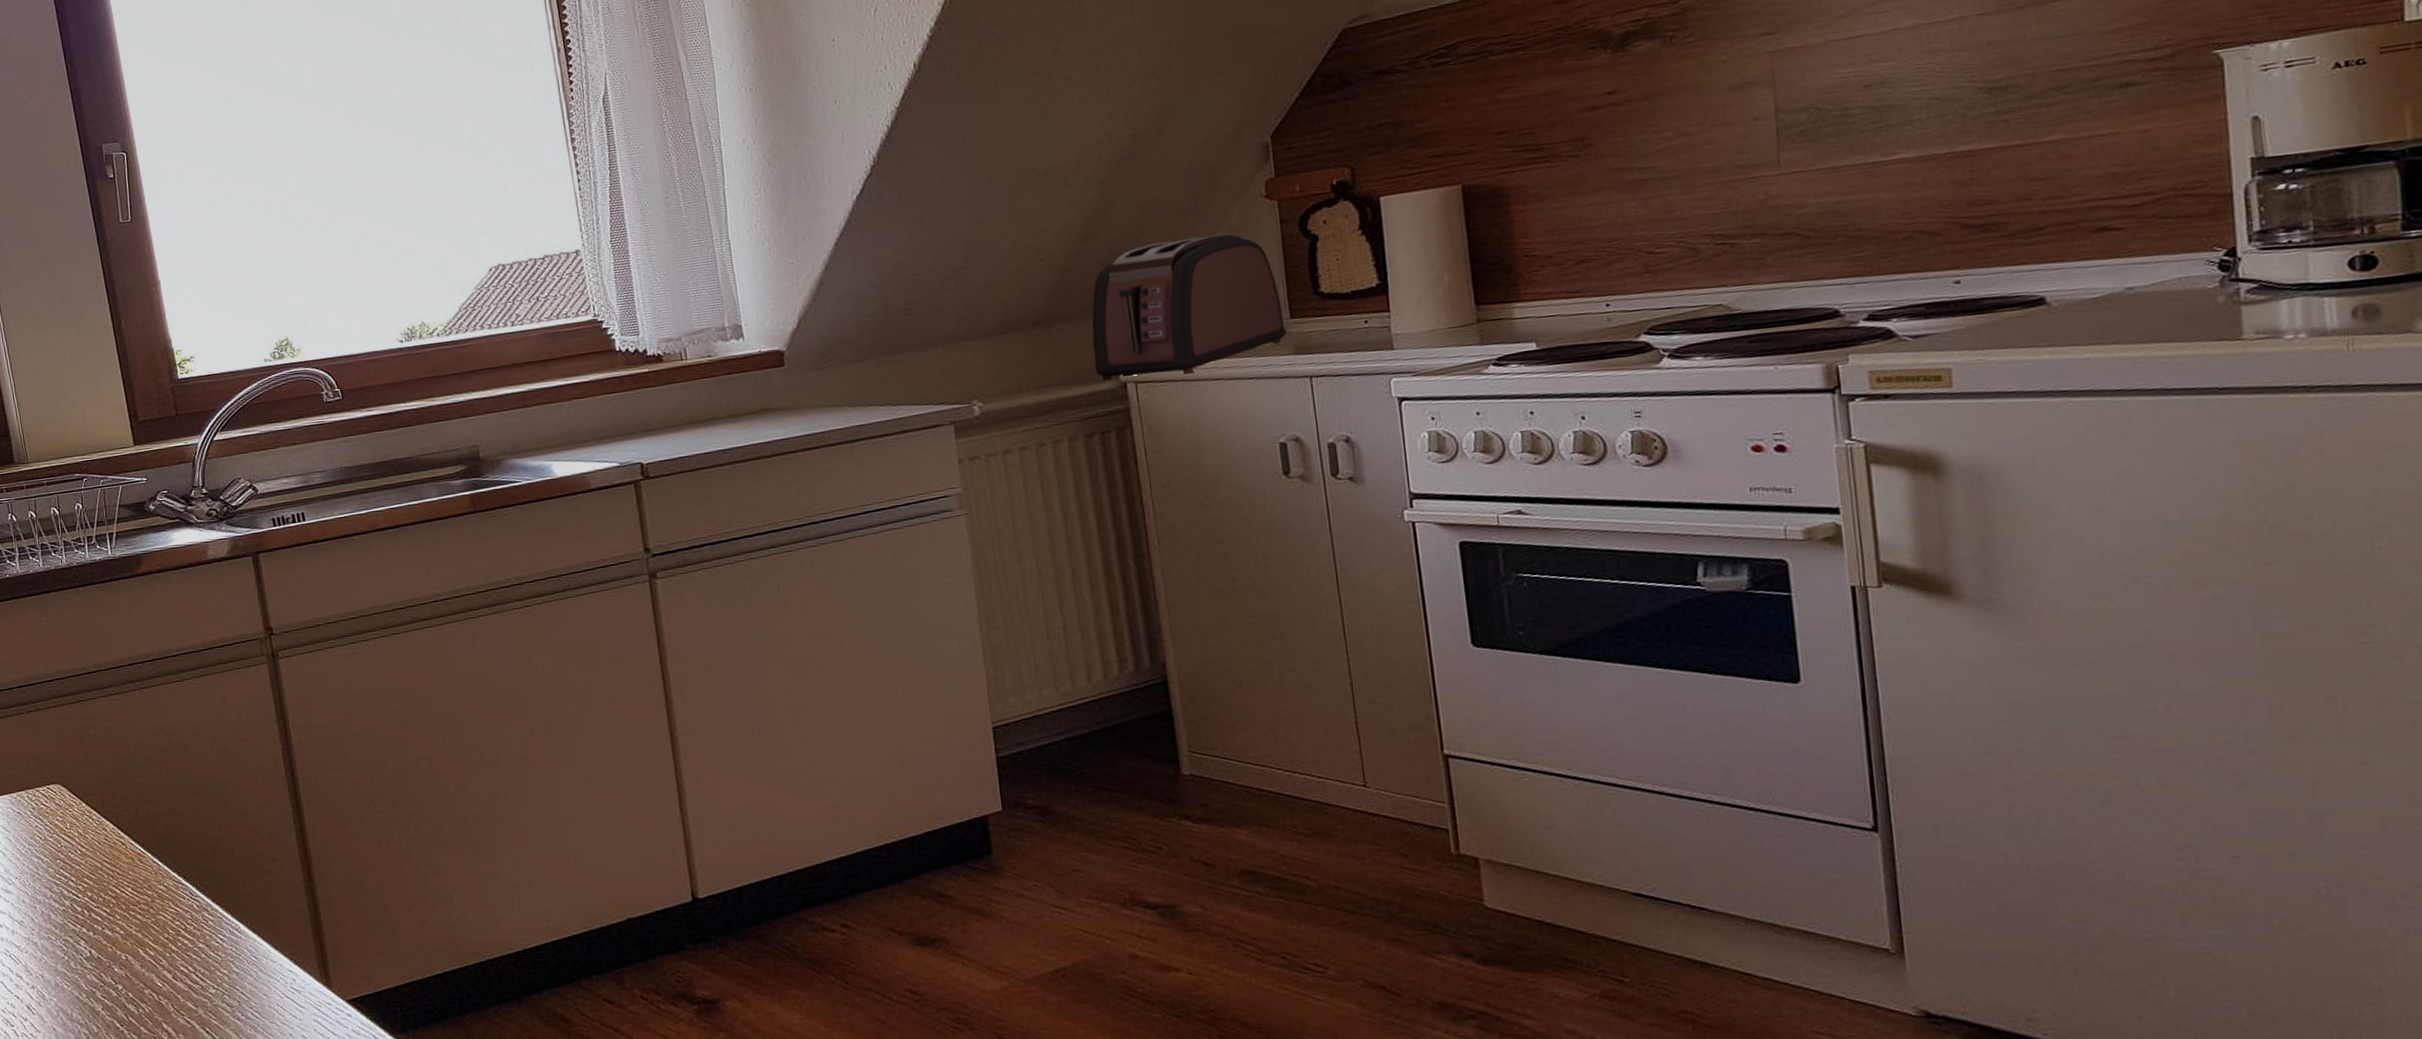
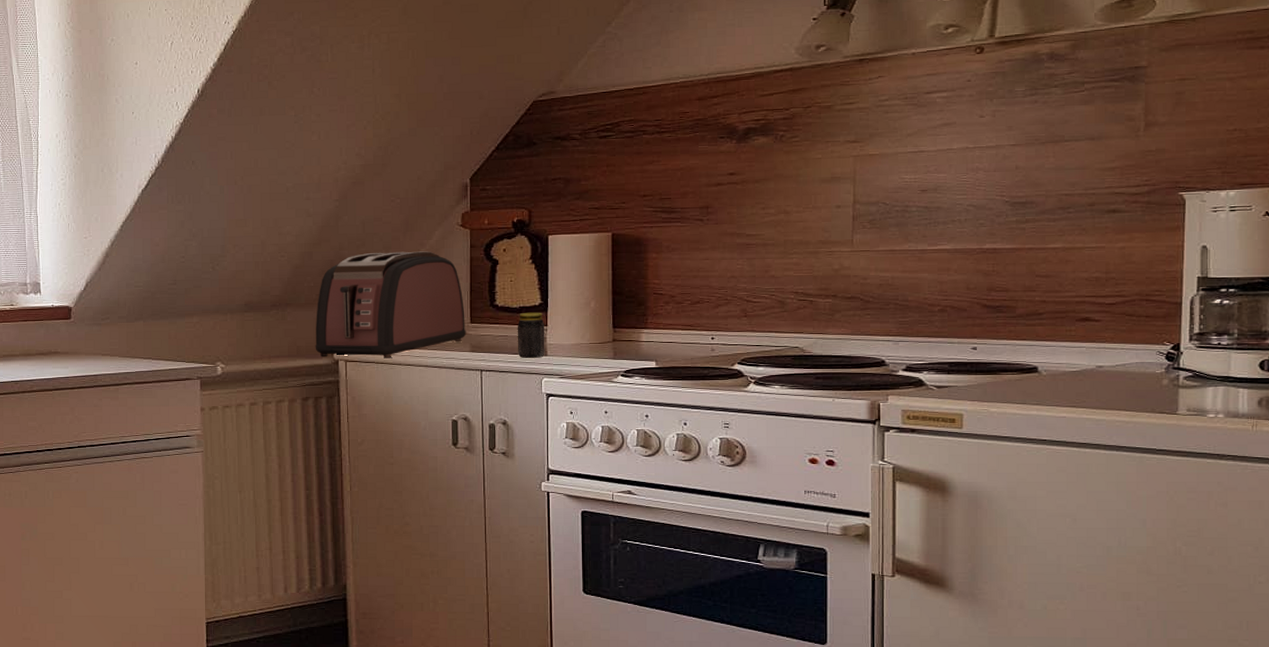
jar: none [1351,295,1391,357] -> present [517,312,545,359]

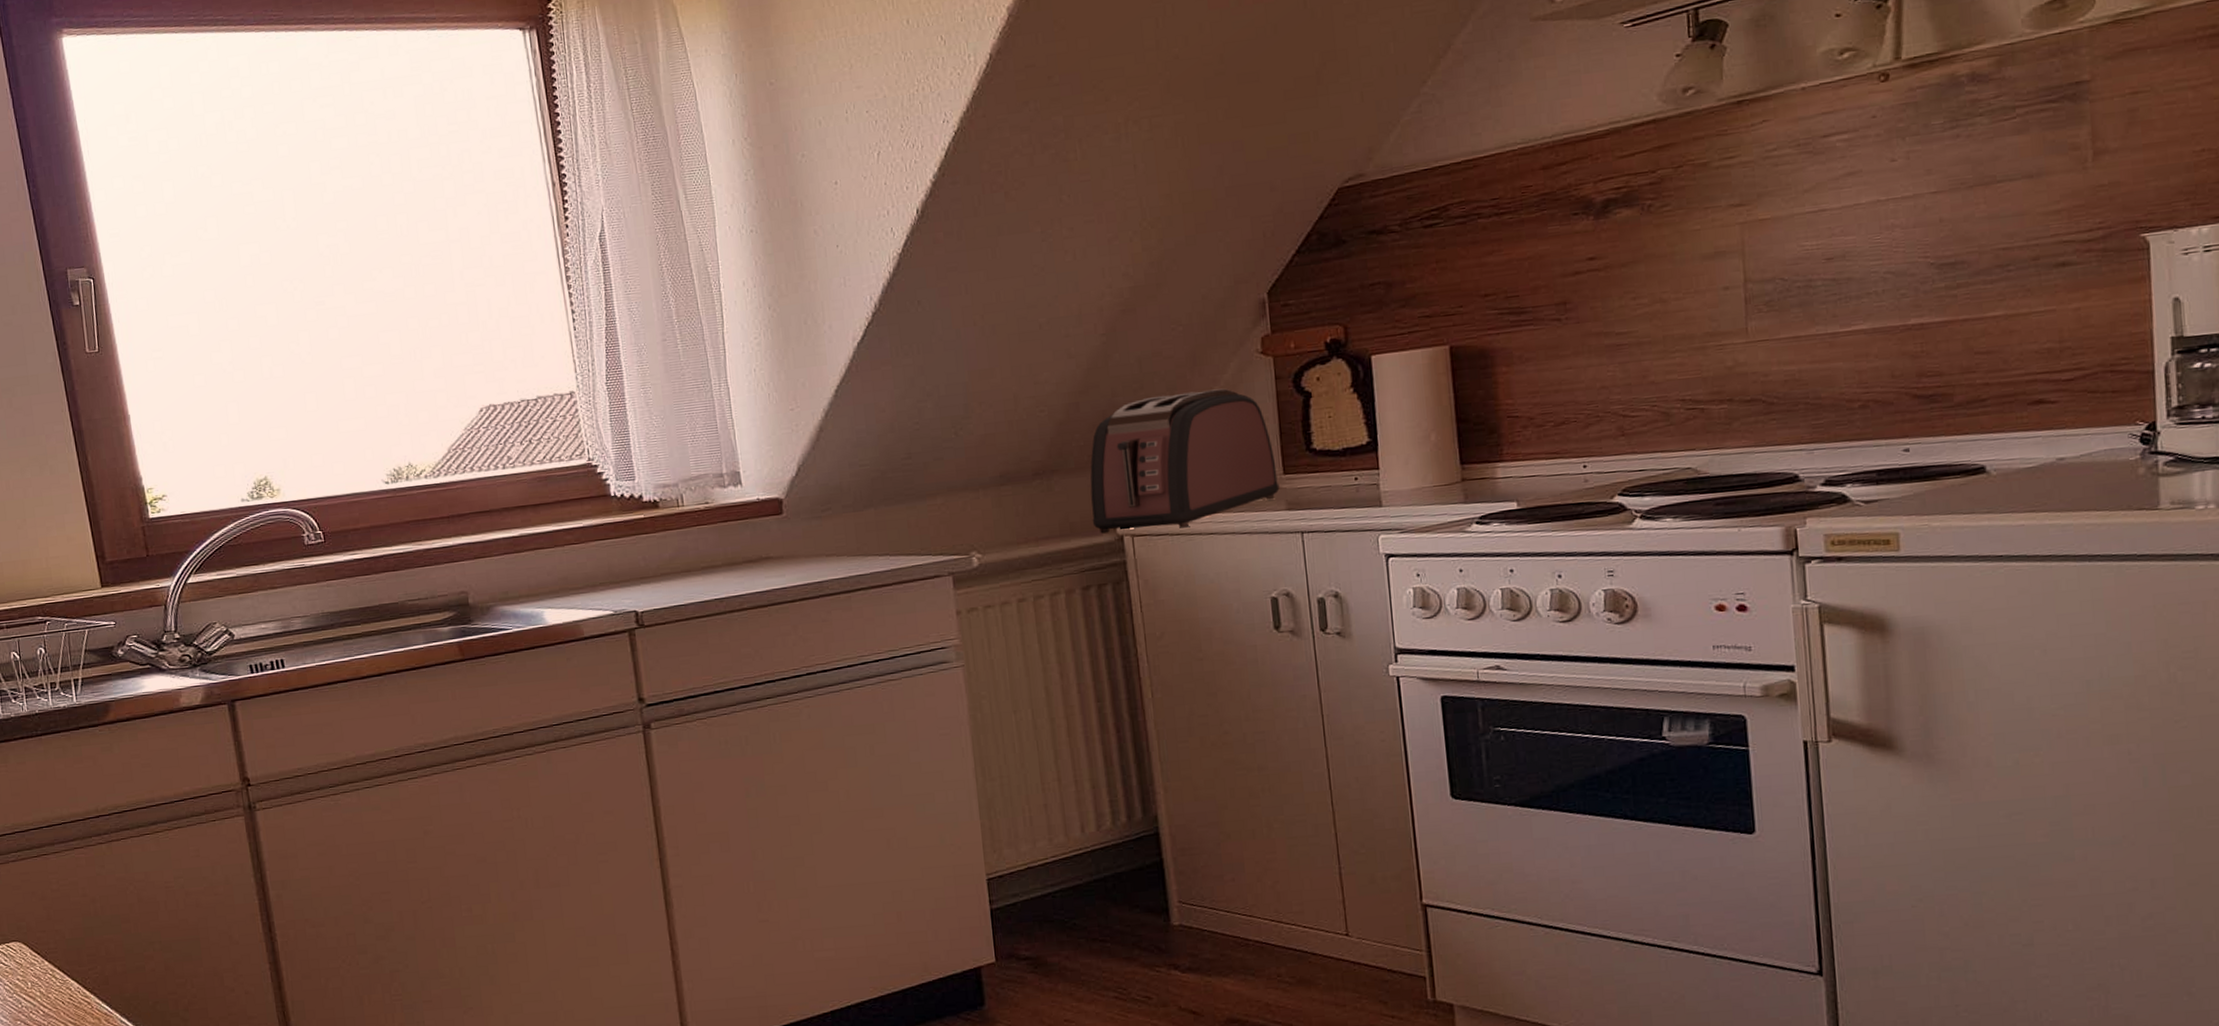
jar: present [517,312,545,359] -> none [1341,453,1380,513]

